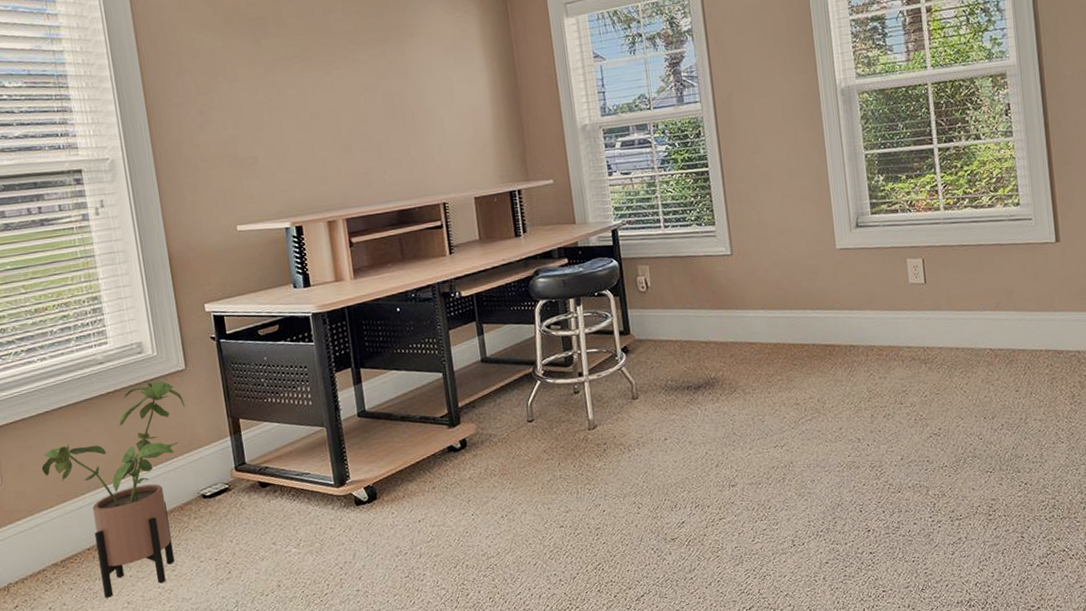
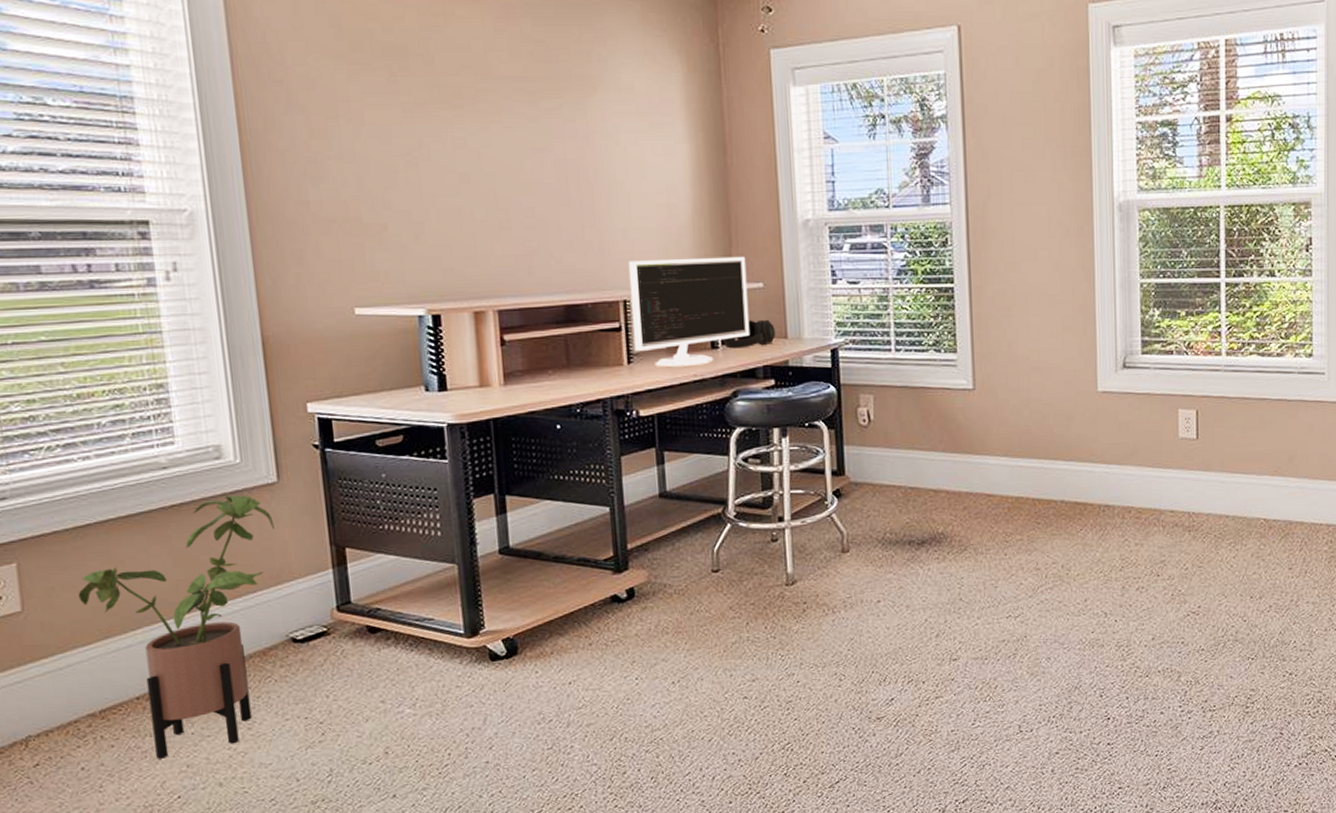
computer monitor: none [445,159,546,255] -> present [628,256,751,367]
headphones: none [524,209,566,236] -> present [723,319,775,349]

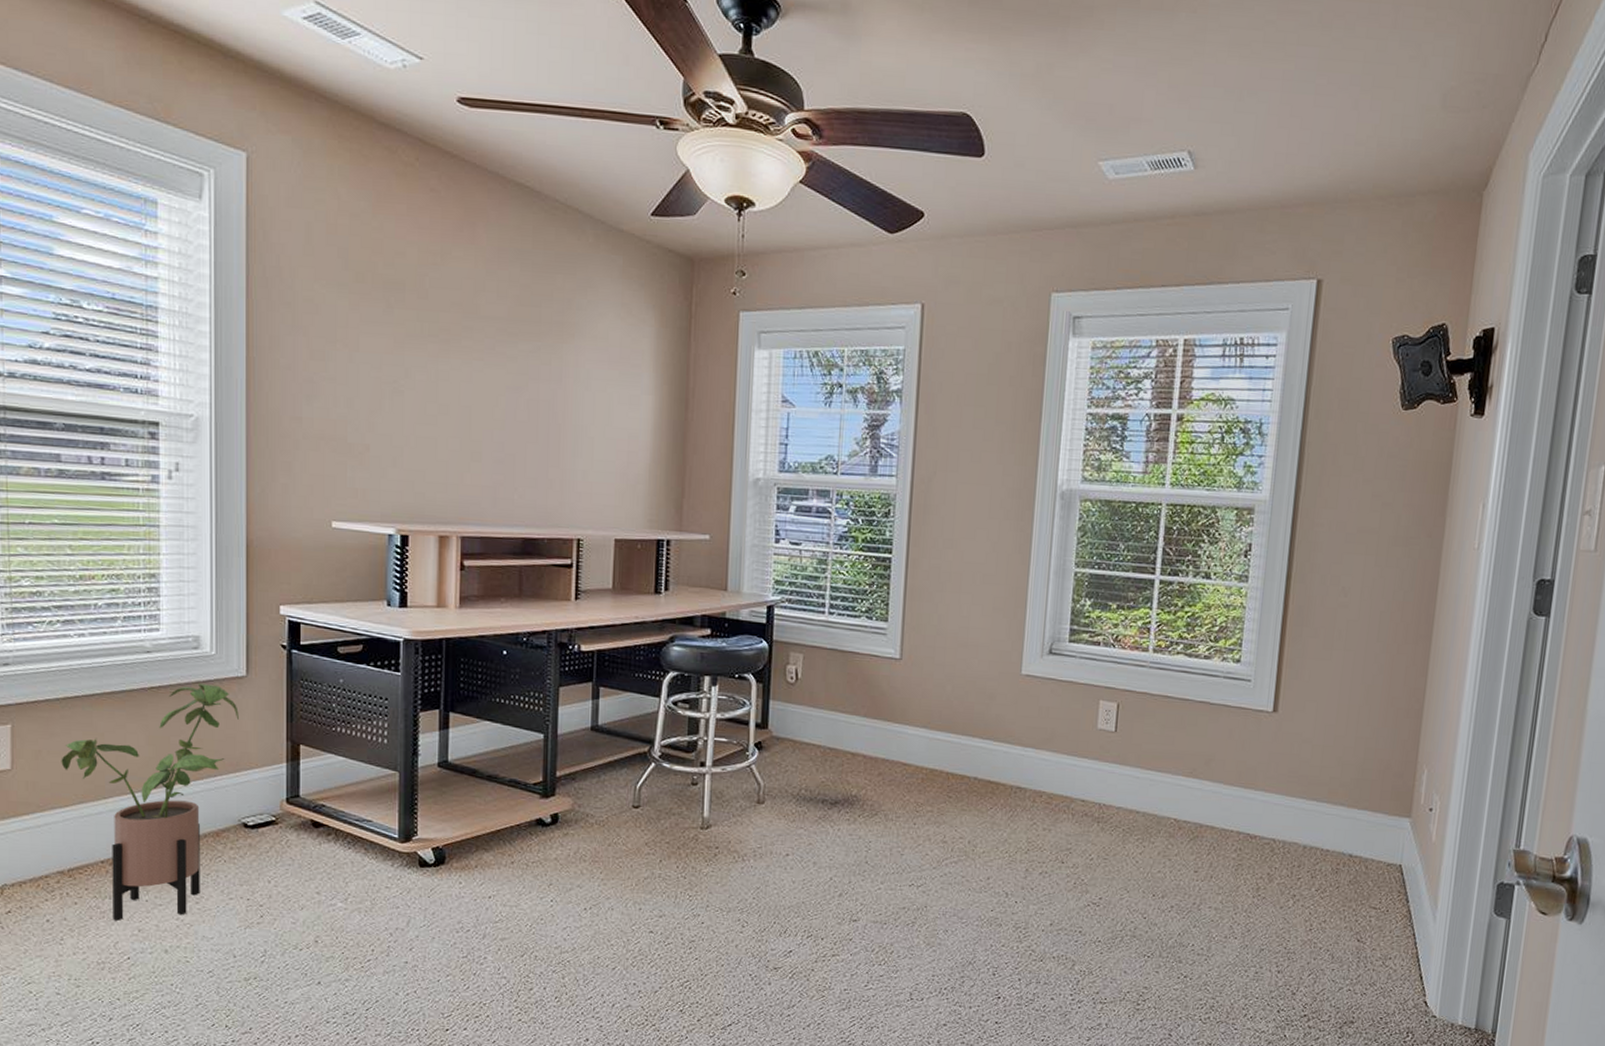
computer monitor: present [628,256,751,367] -> none [583,502,696,608]
headphones: present [723,319,775,349] -> none [666,569,716,596]

